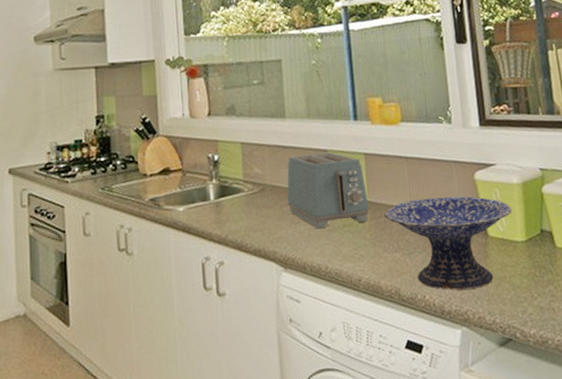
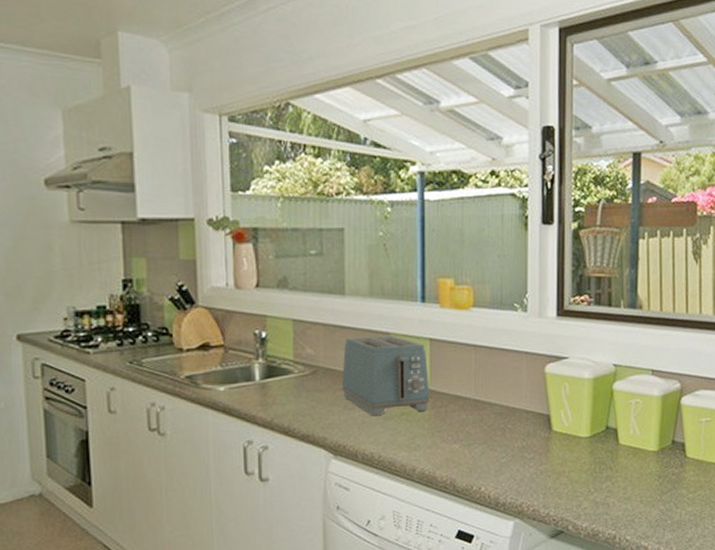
decorative bowl: present [384,196,513,290] -> none [446,388,580,483]

